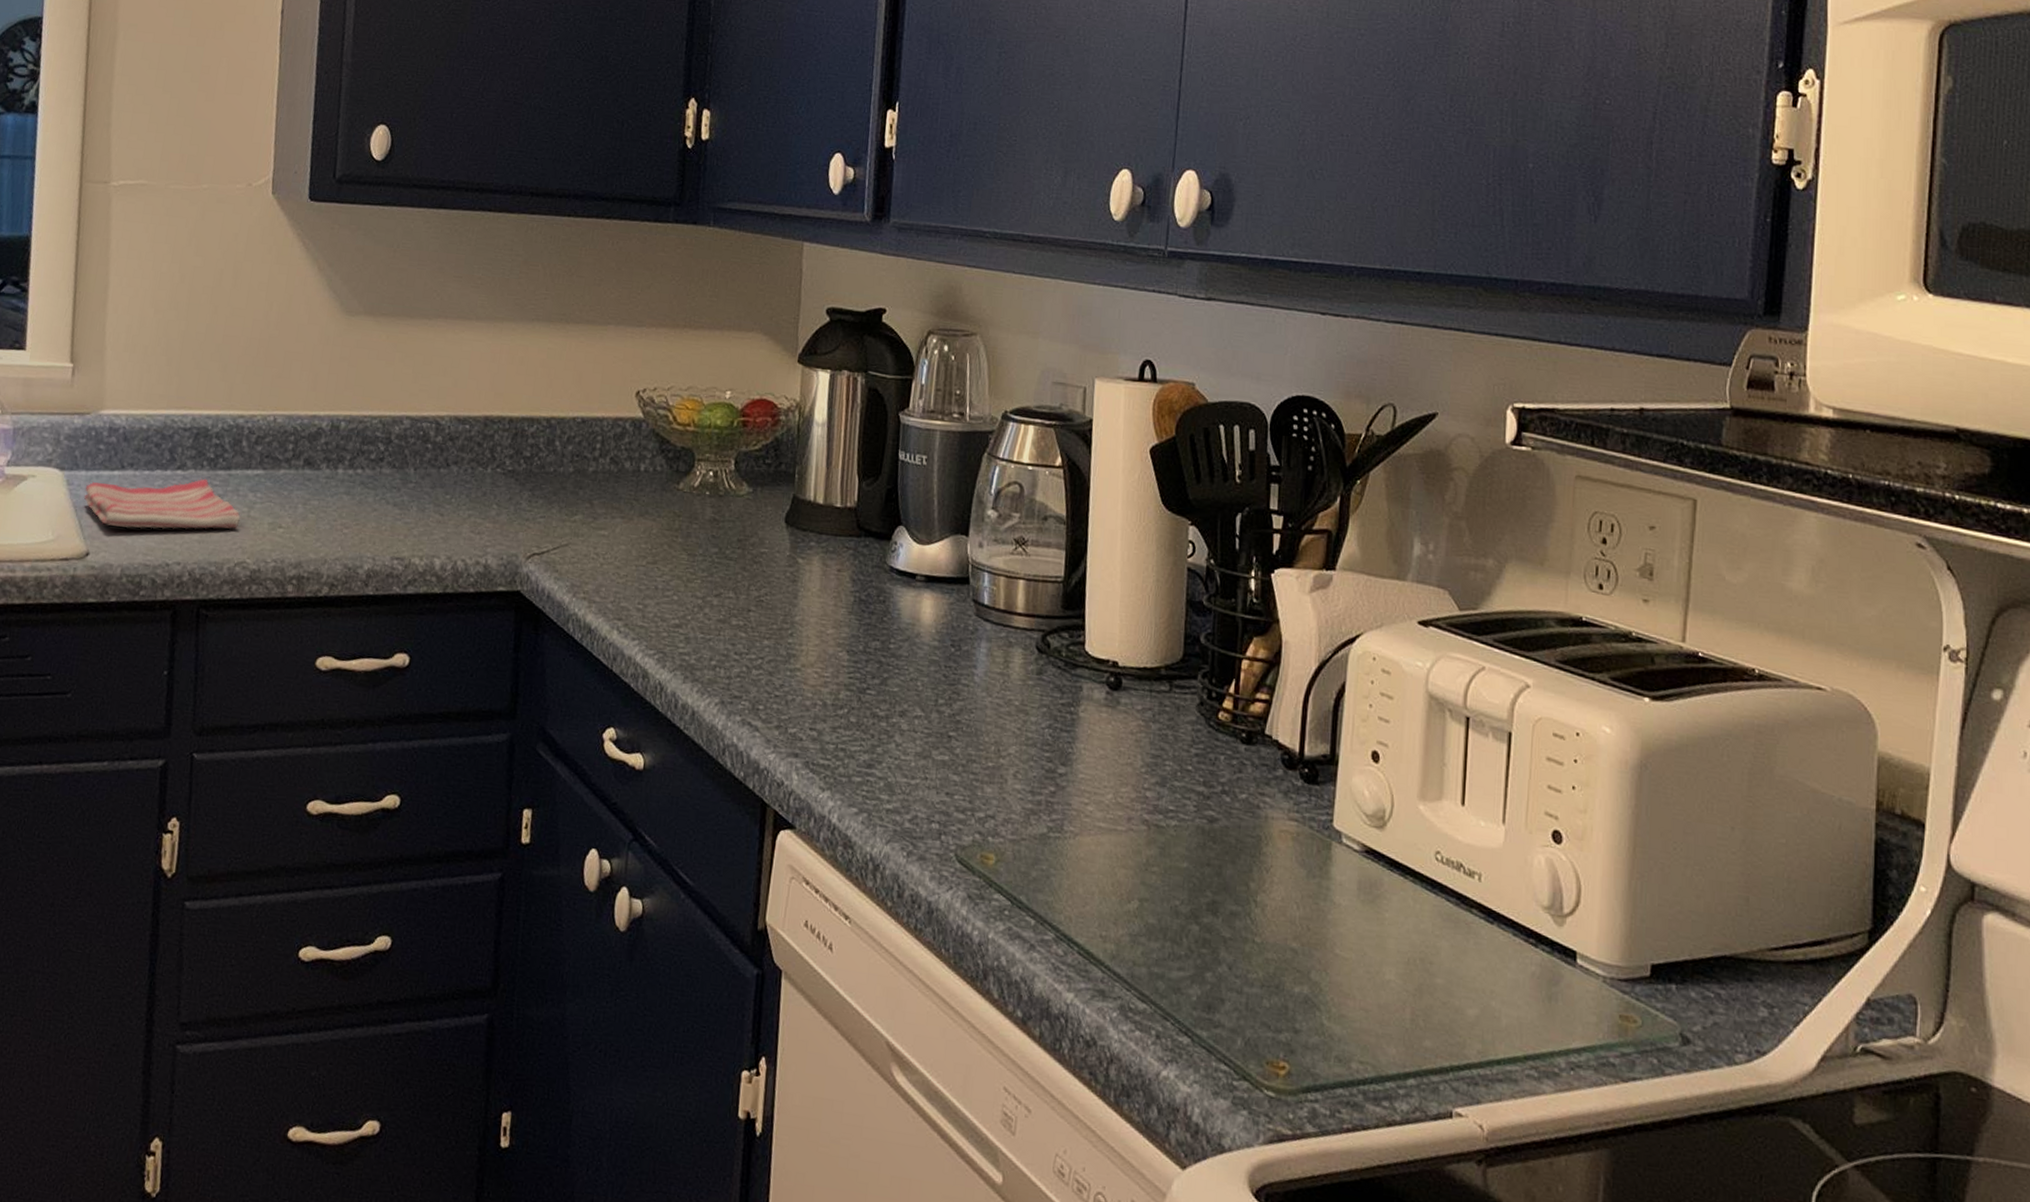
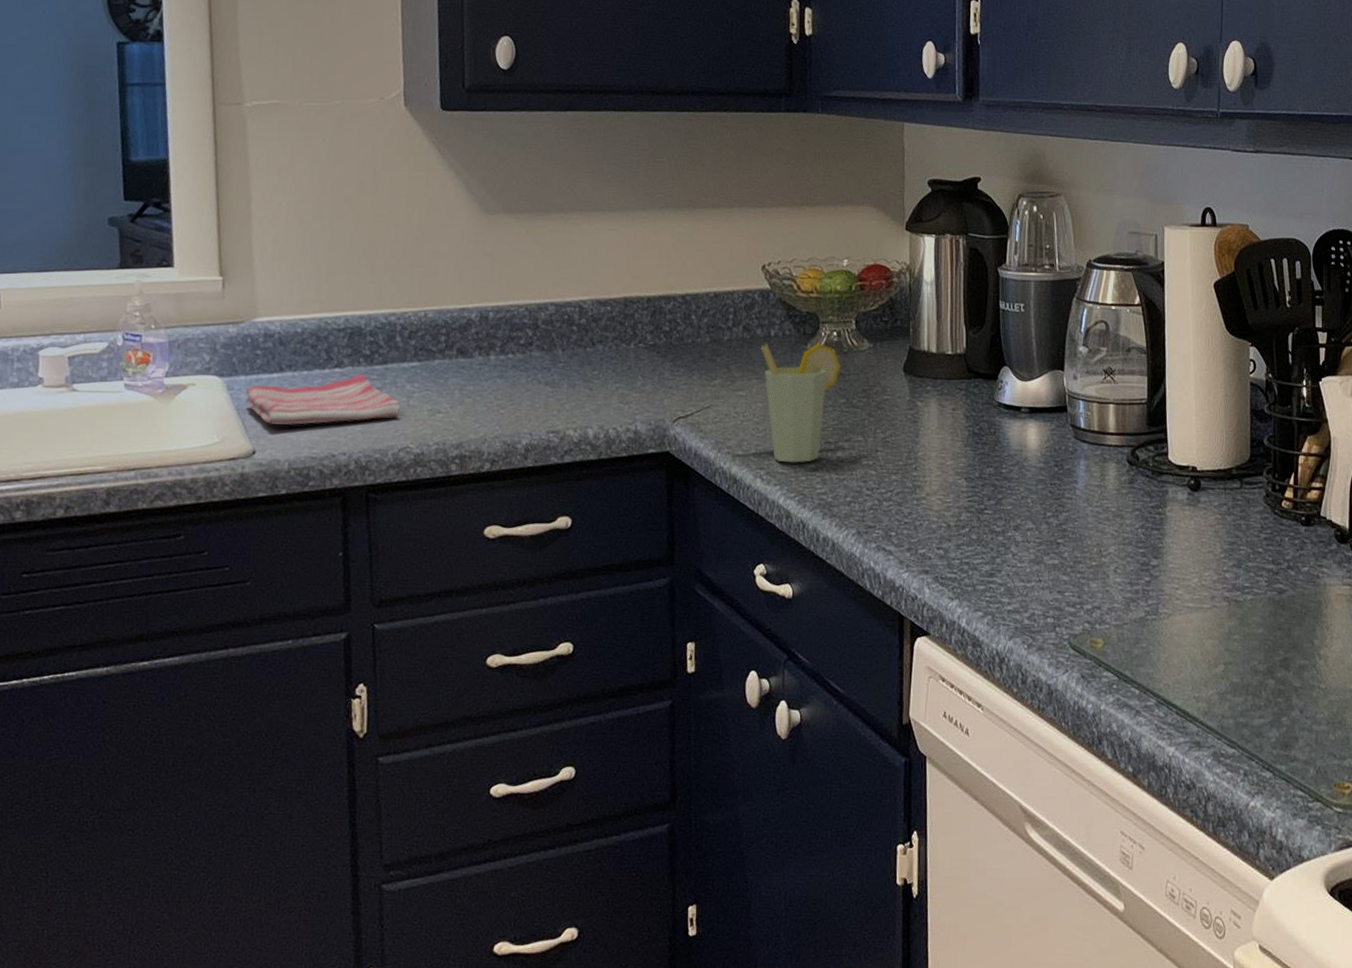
cup: none [628,479,716,617] -> present [761,343,841,463]

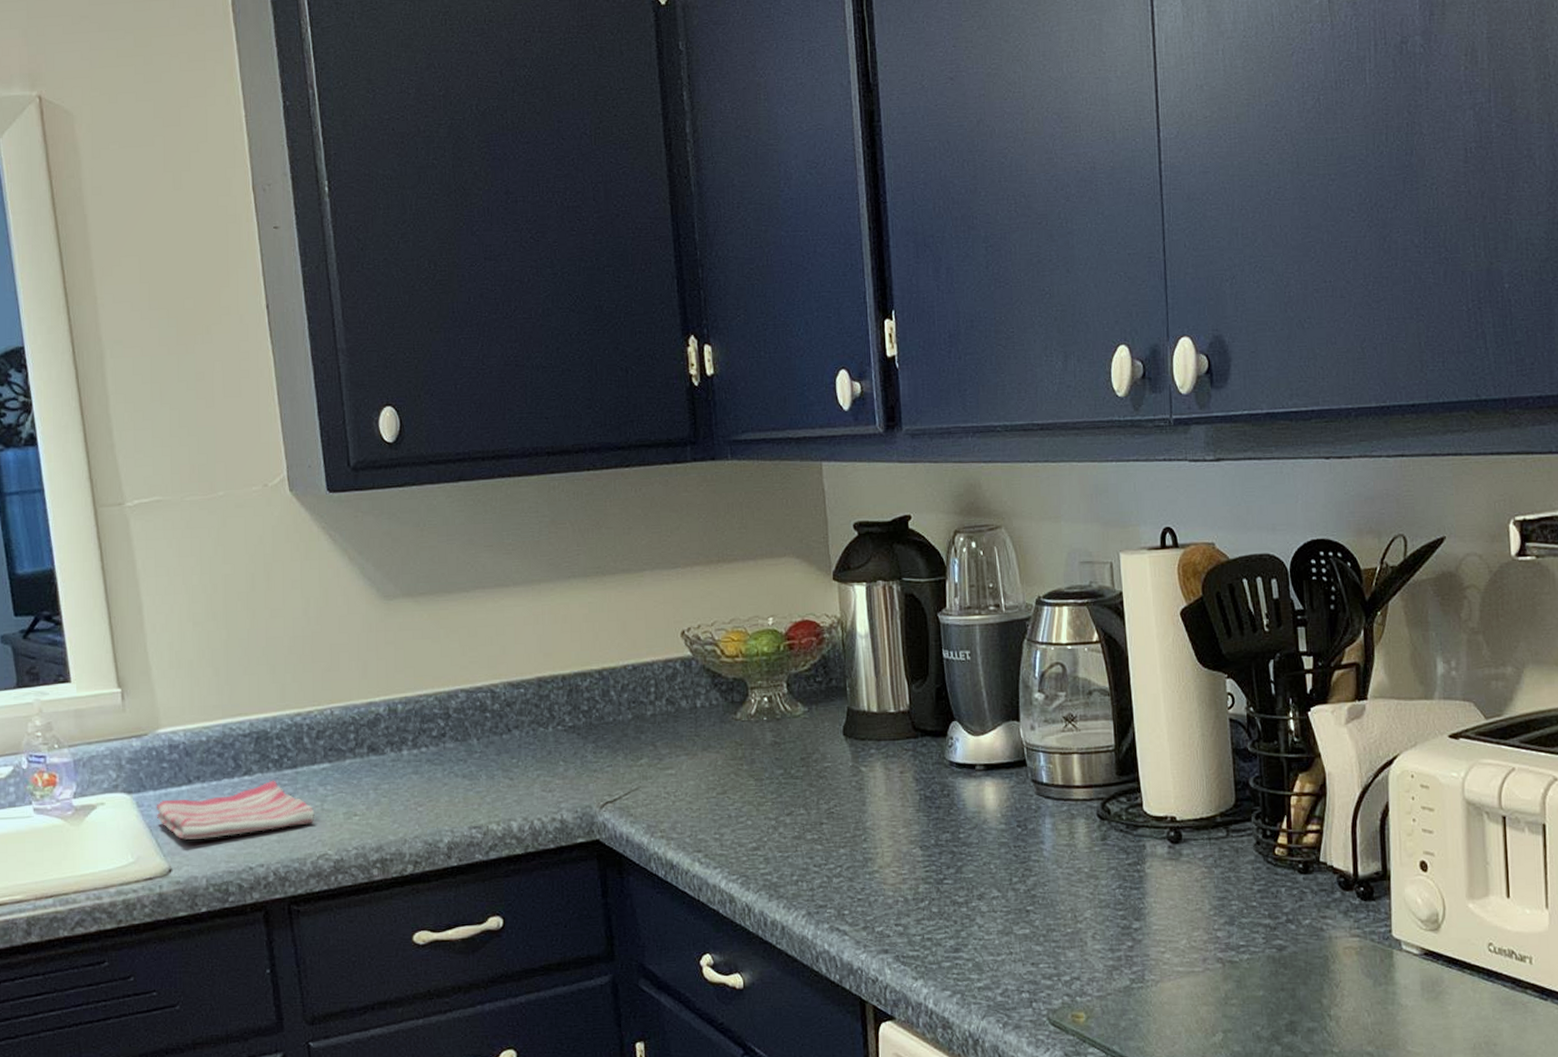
cup: present [761,343,841,463] -> none [687,711,776,844]

